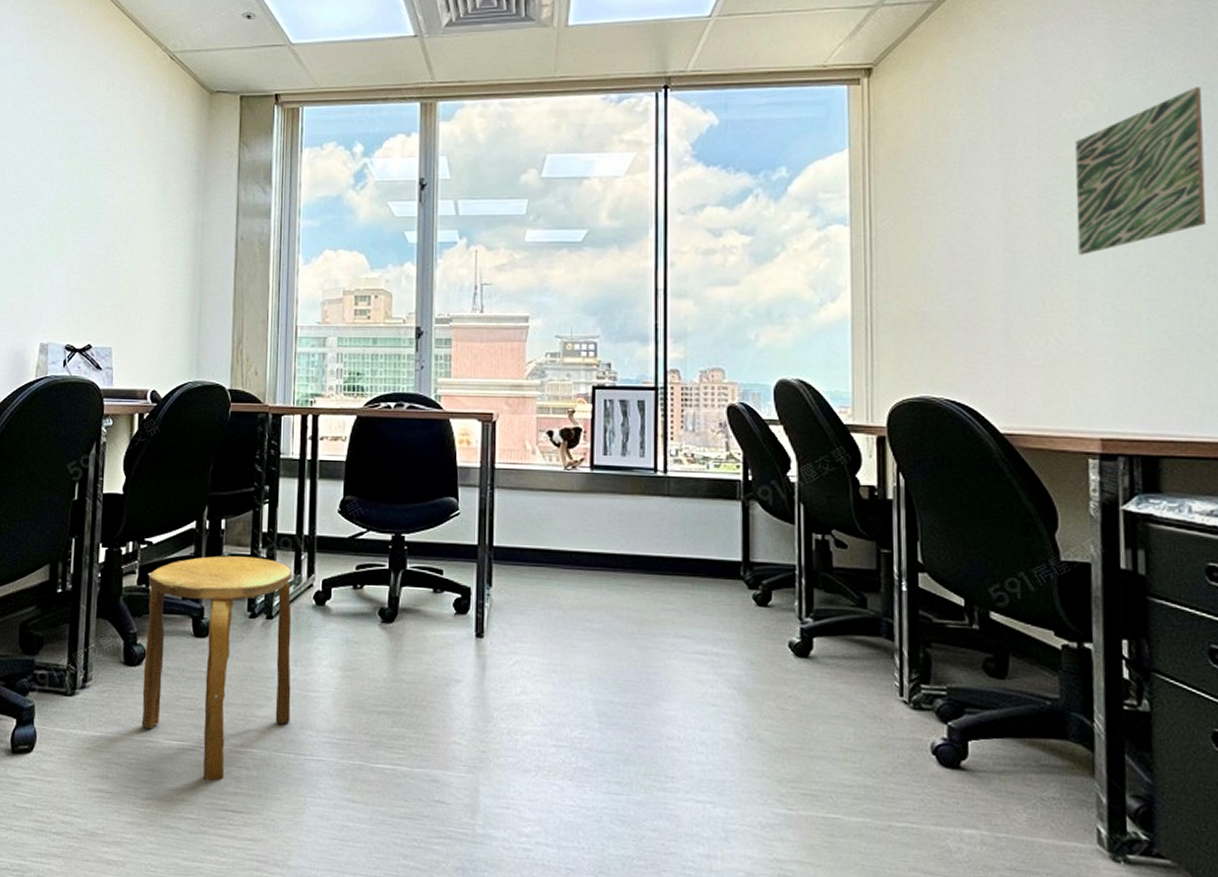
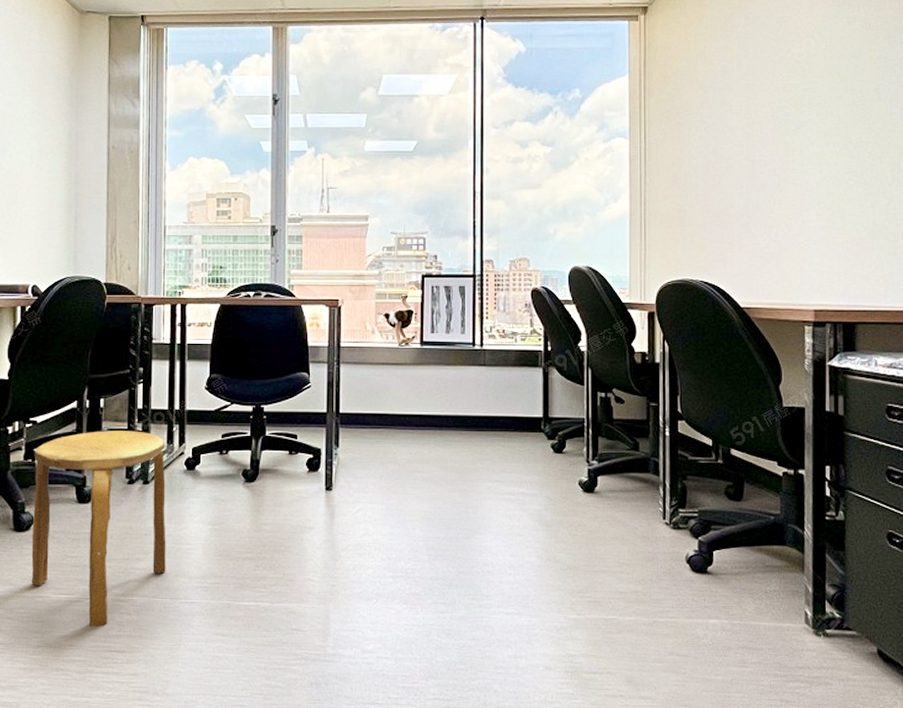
wall art: present [1075,87,1206,255] -> none [800,29,894,163]

